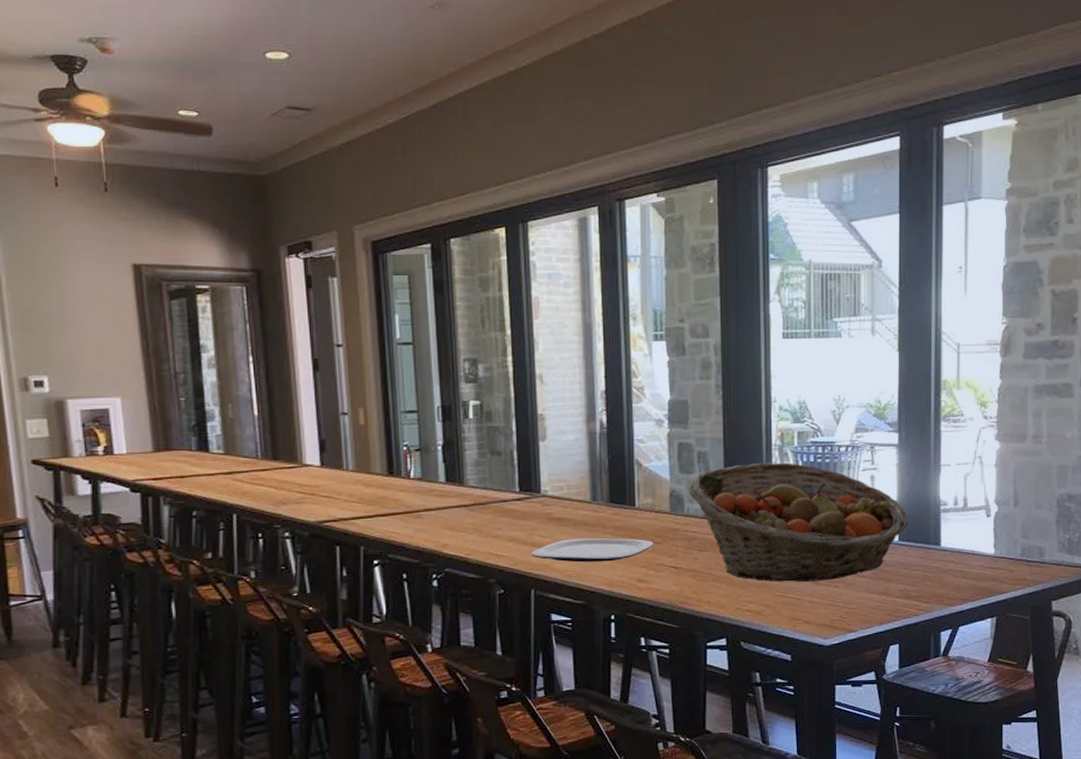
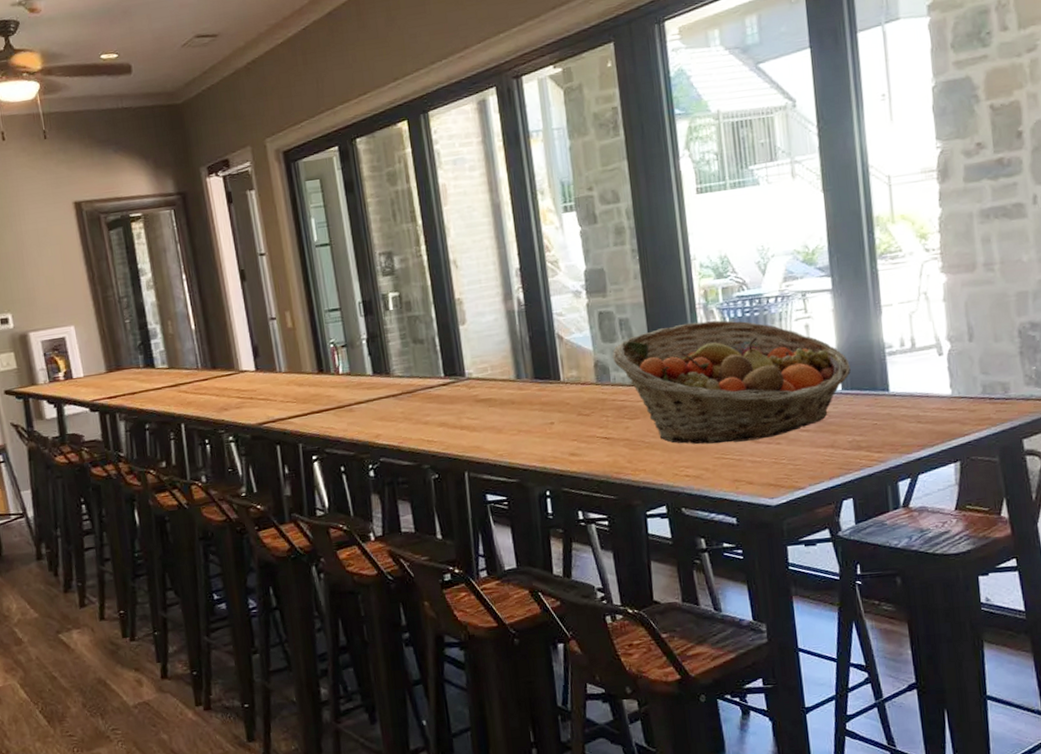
plate: present [531,538,654,563] -> none [461,412,583,442]

